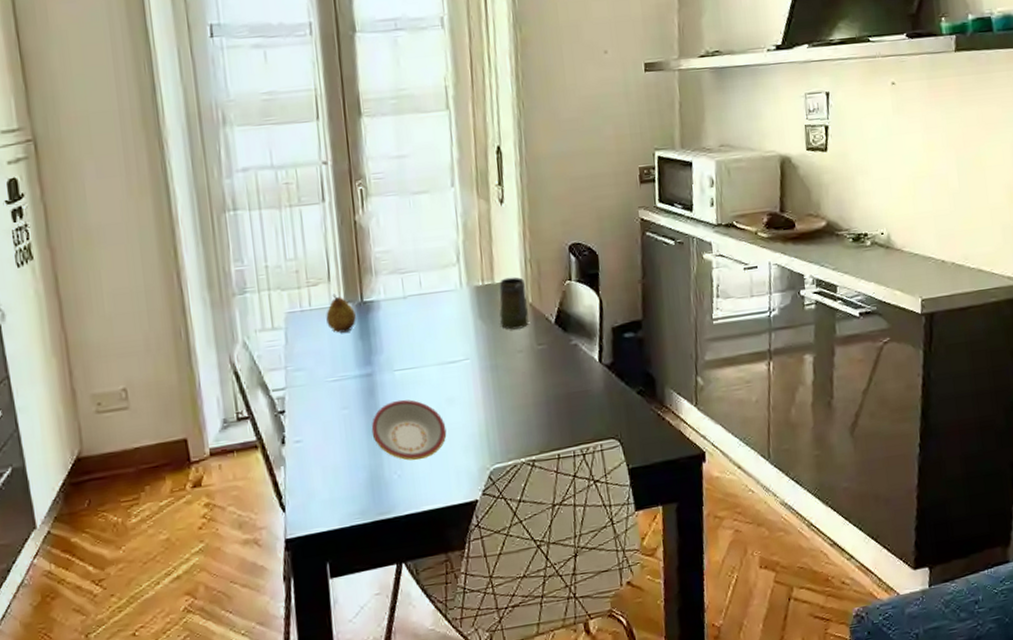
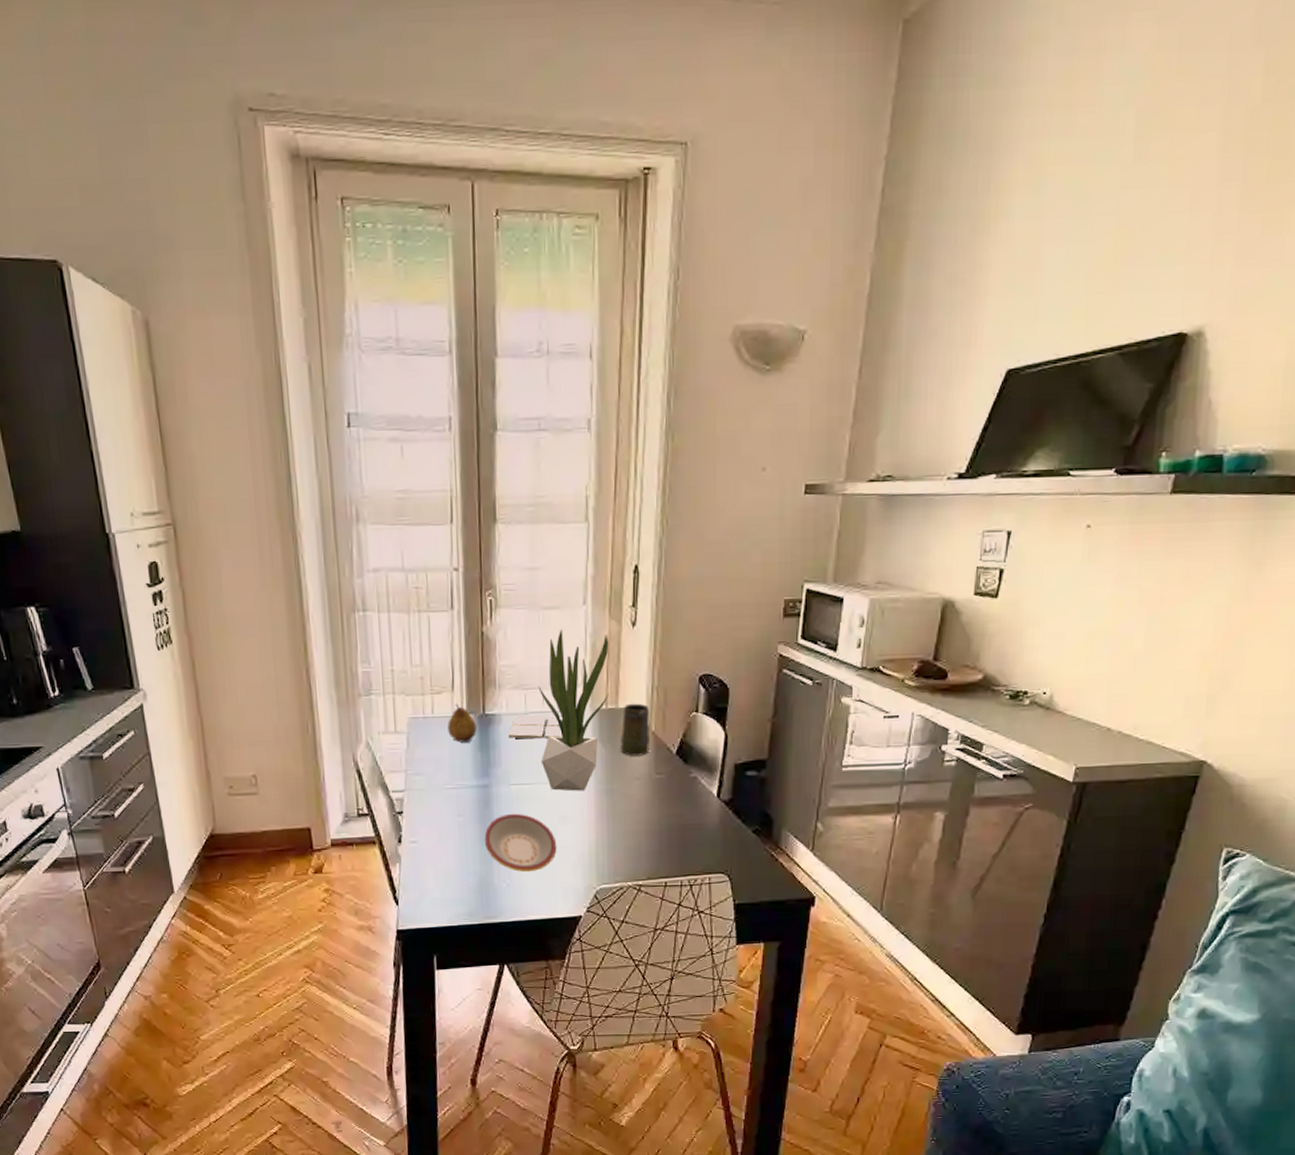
drink coaster: none [388,296,443,324] -> present [508,714,563,739]
potted plant: none [414,212,484,372] -> present [538,629,609,791]

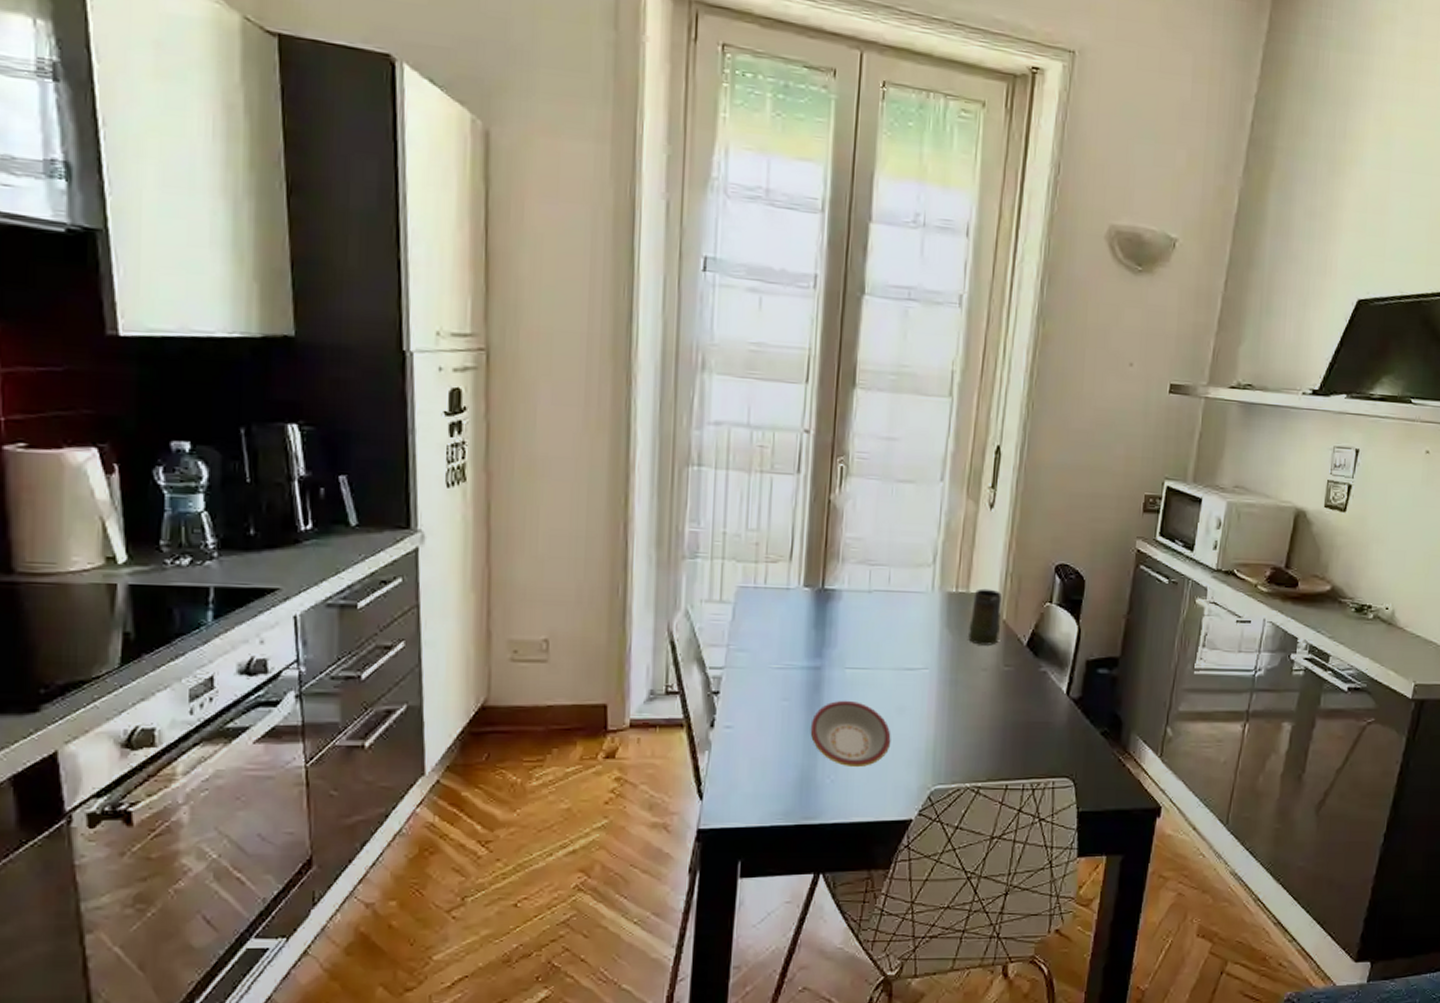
fruit: present [447,703,477,743] -> none [780,574,813,618]
drink coaster: present [508,714,563,739] -> none [848,592,909,620]
potted plant: present [538,629,609,791] -> none [881,504,965,680]

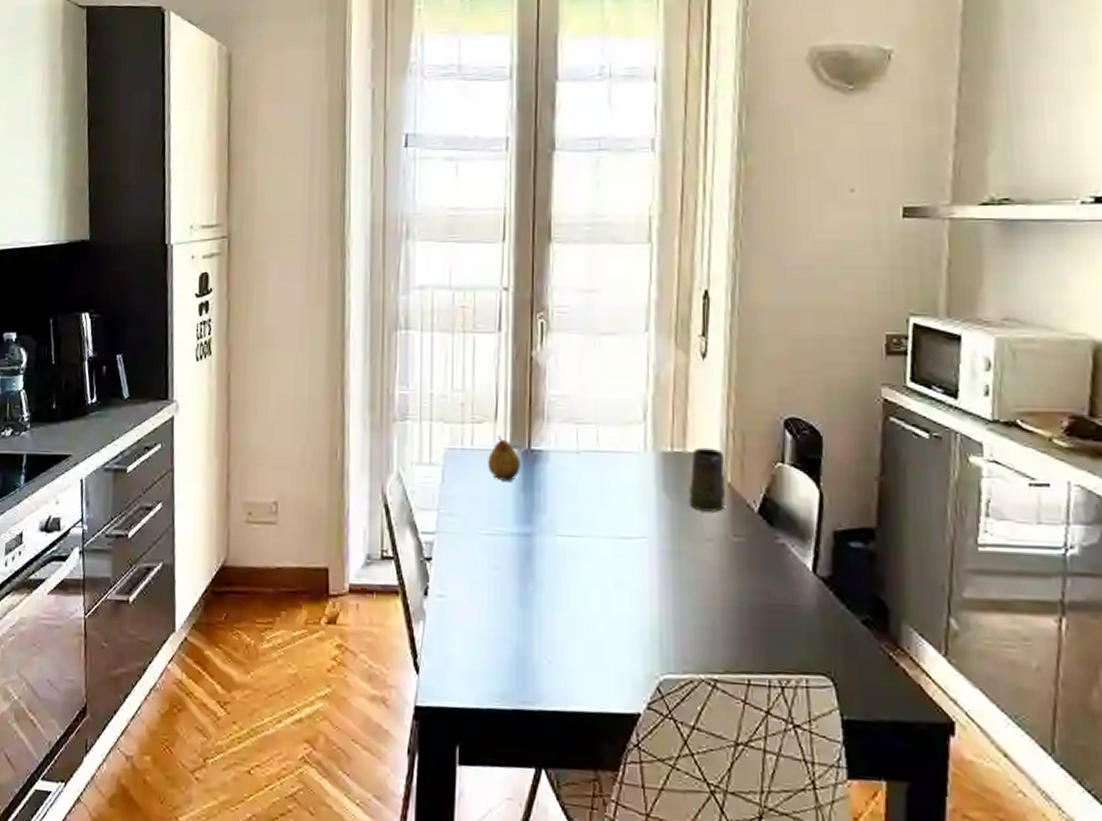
fruit: none [780,574,813,618] -> present [488,435,520,481]
plate: present [810,700,891,768] -> none [524,570,611,648]

